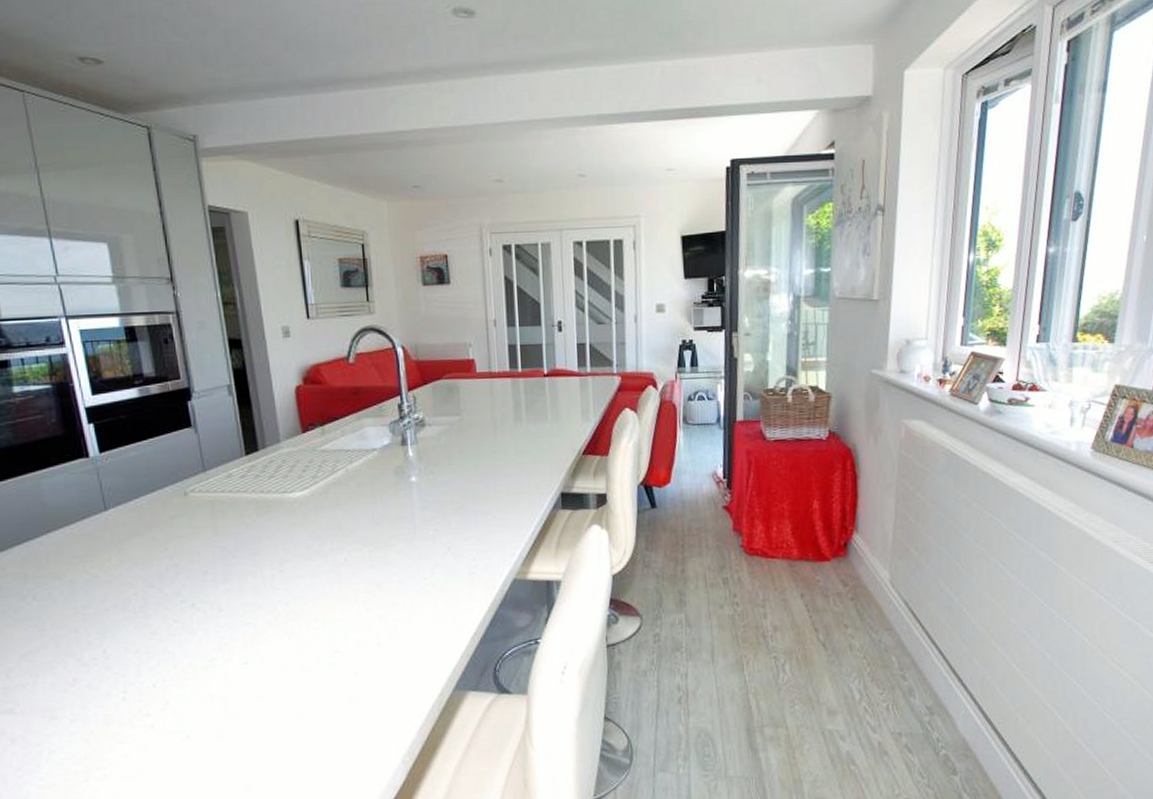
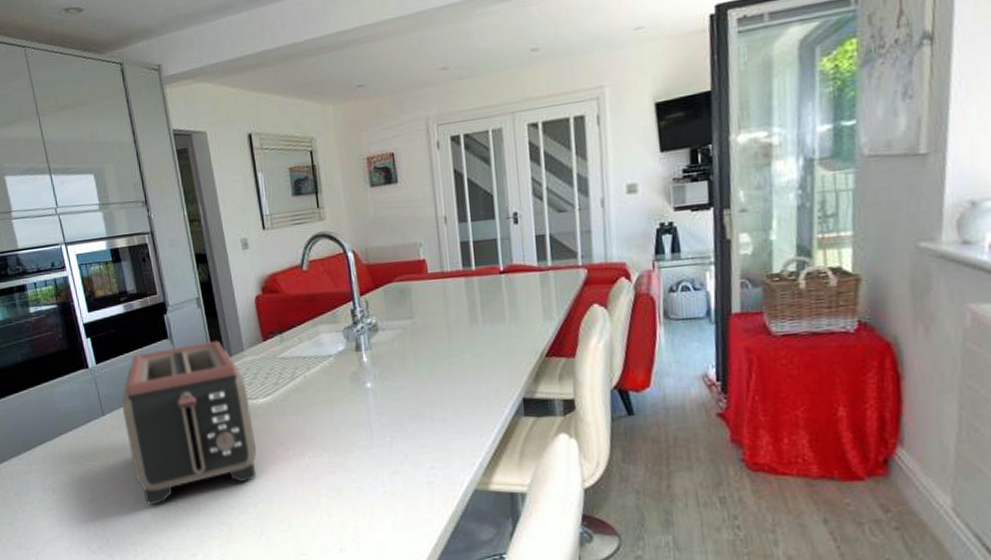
toaster: none [130,430,290,608] -> present [122,340,257,505]

